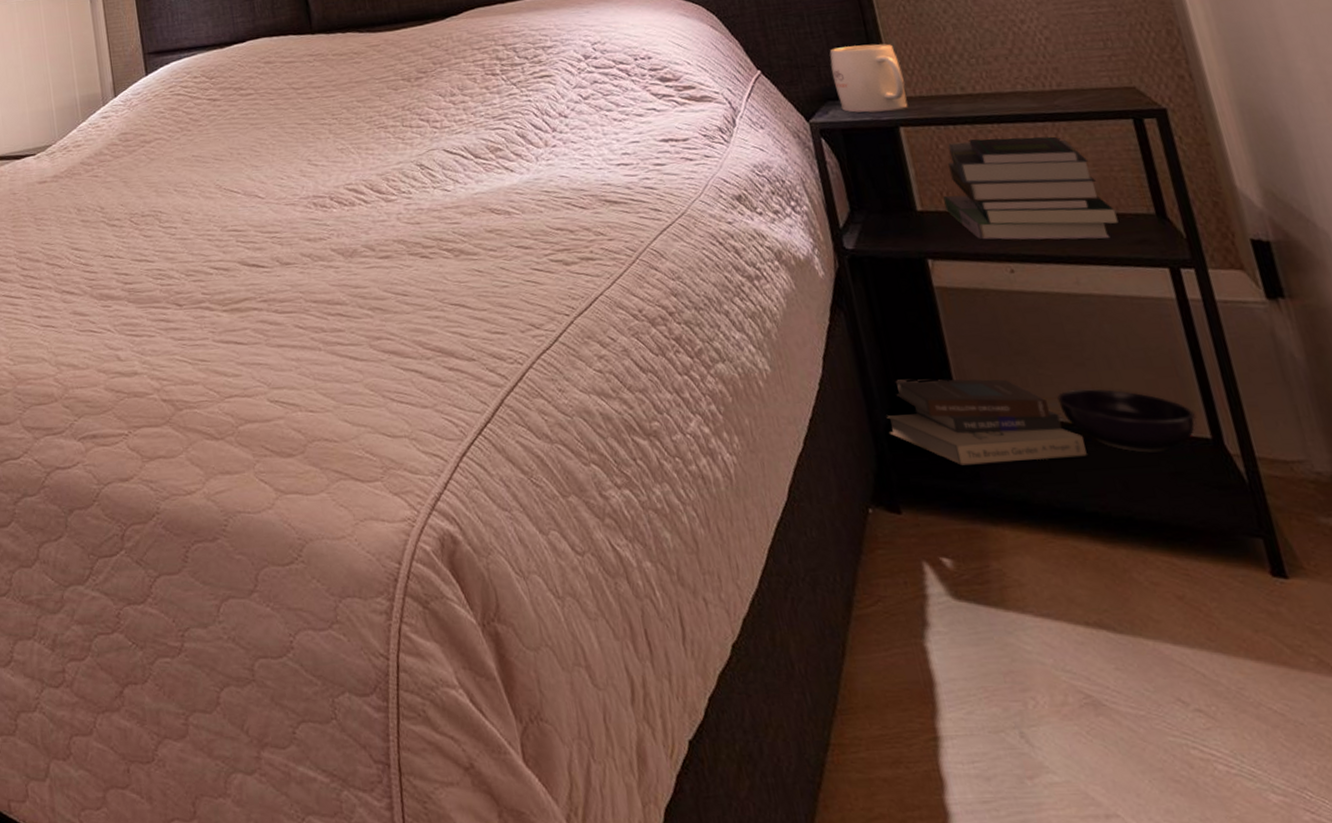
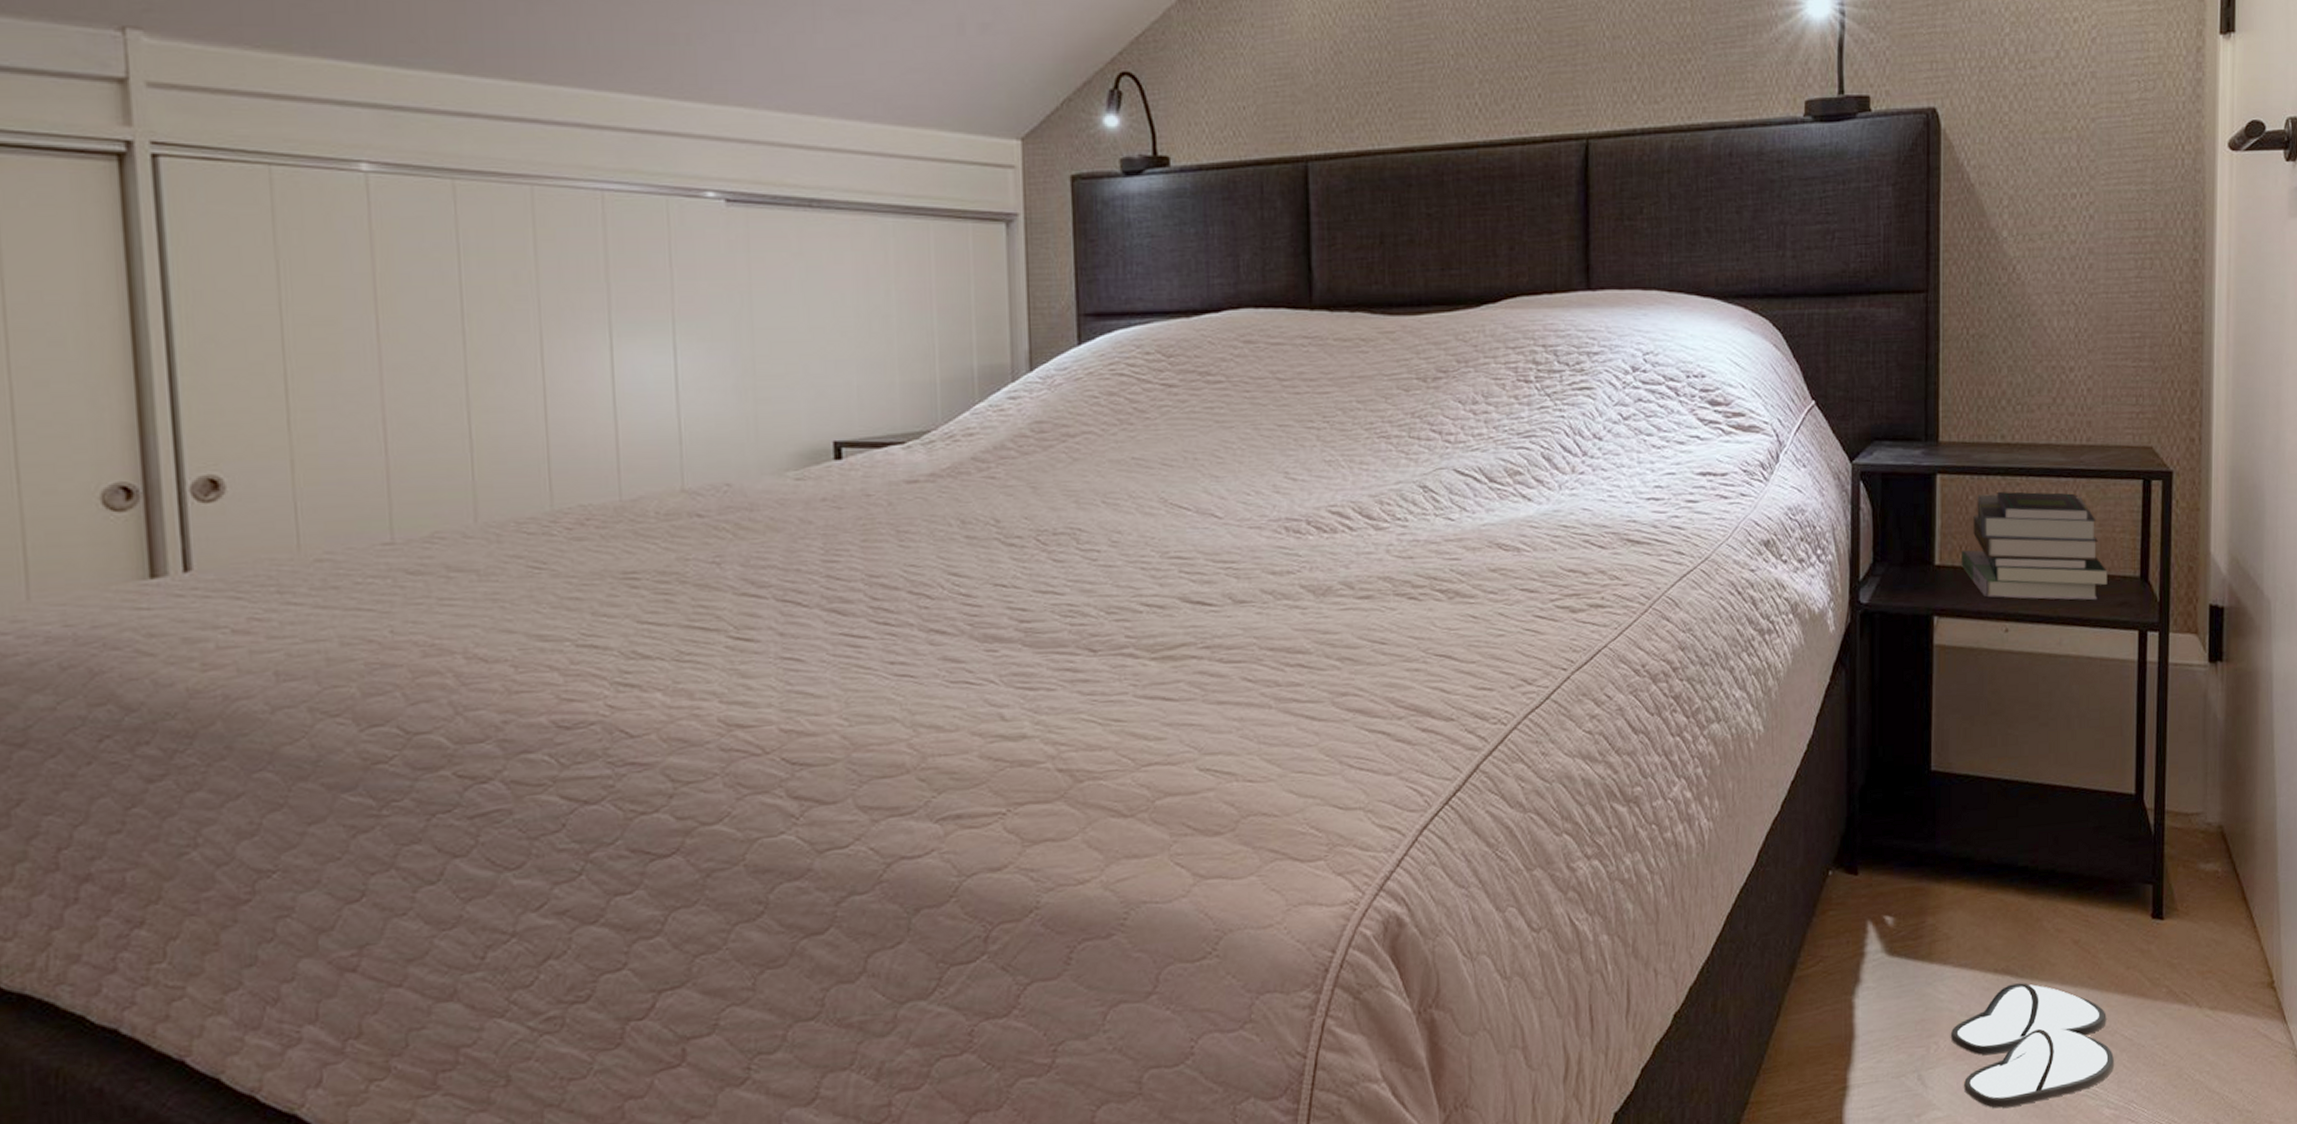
mug: present [829,43,908,113] -> none [1884,380,1951,457]
books: present [887,379,1087,466] -> none [1863,739,2031,825]
slippers: none [1048,639,1270,779] -> present [1950,983,2115,1109]
bowl: present [1057,388,1195,453] -> none [2018,747,2127,809]

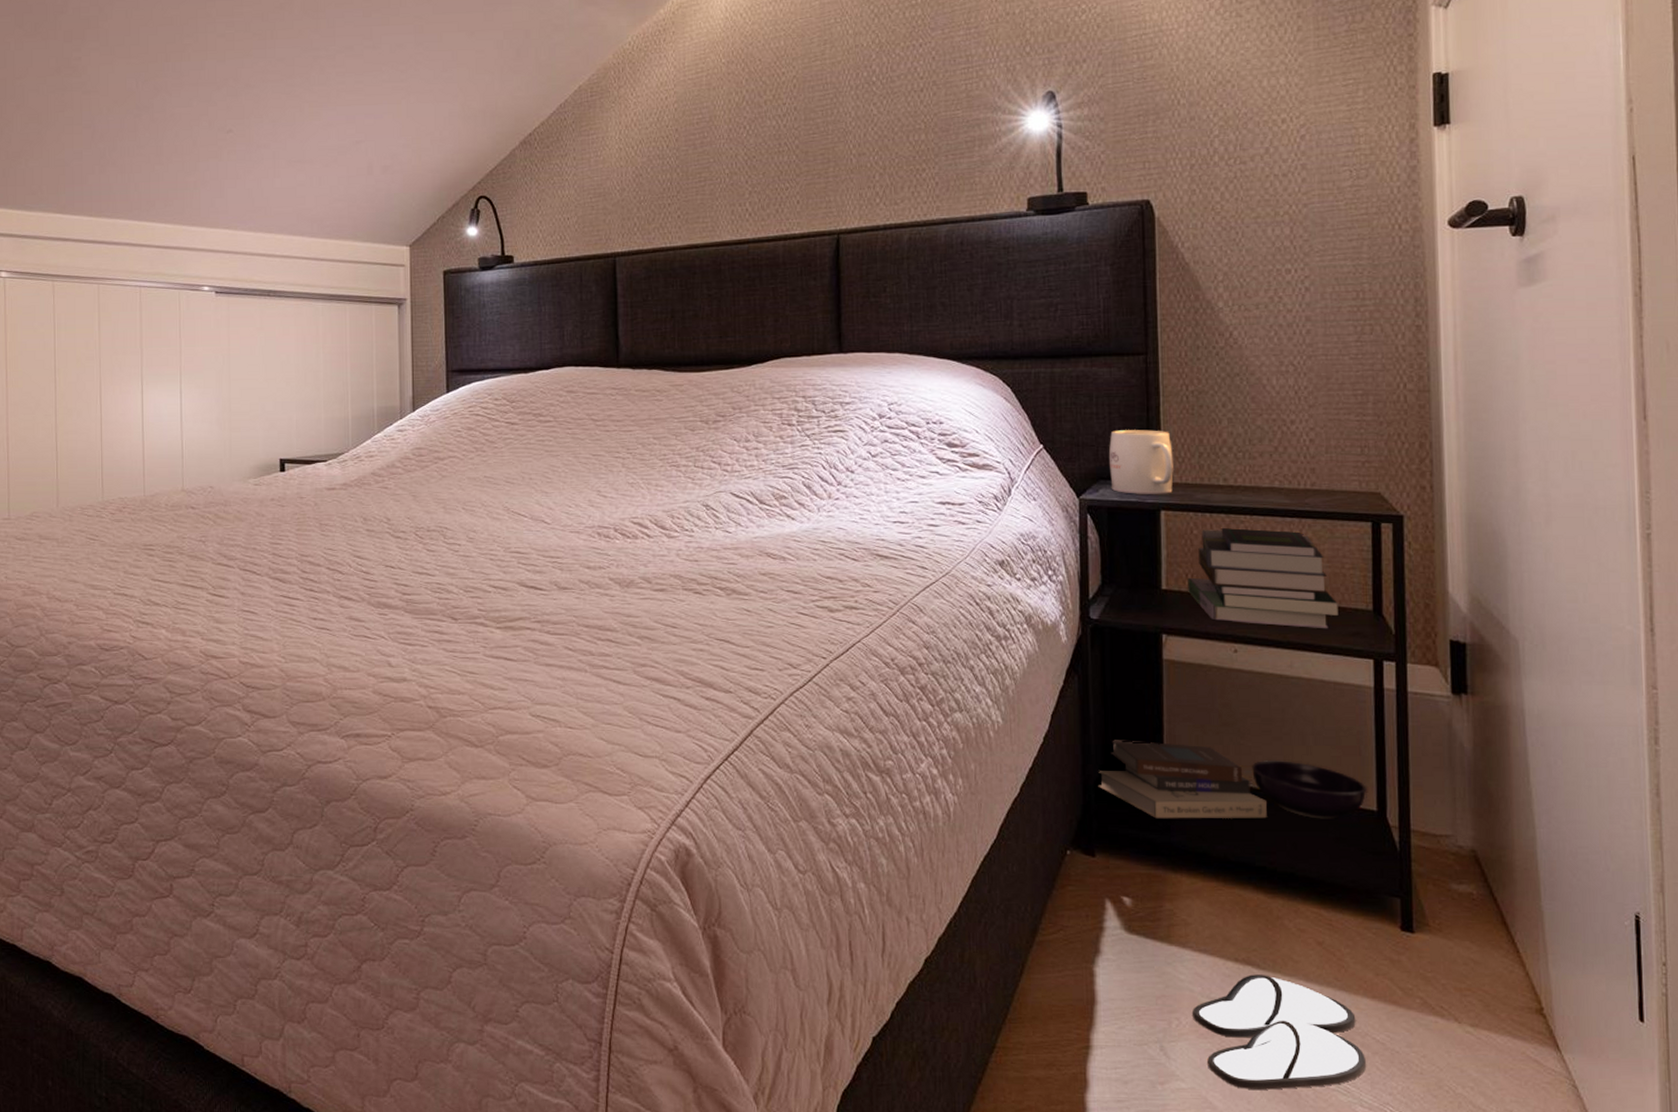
books: none [1863,739,2031,825] -> present [1098,740,1267,819]
mug: none [1884,380,1951,457] -> present [1108,430,1174,495]
bowl: none [2018,747,2127,809] -> present [1252,759,1367,819]

